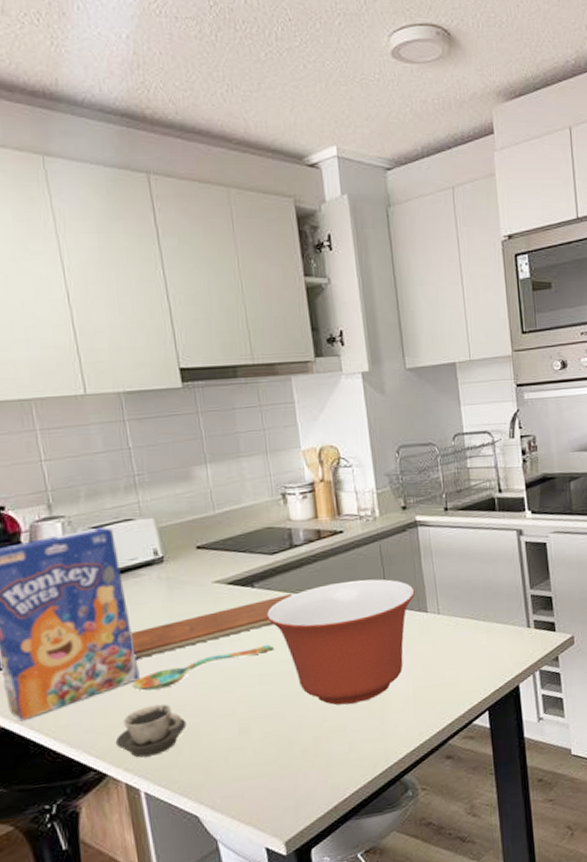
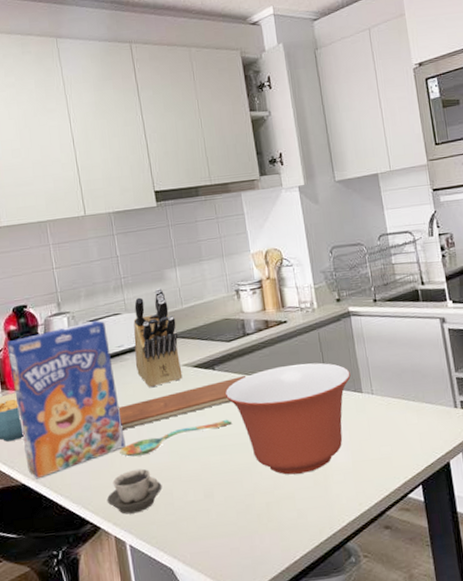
knife block: none [150,488,214,609] -> present [133,288,183,388]

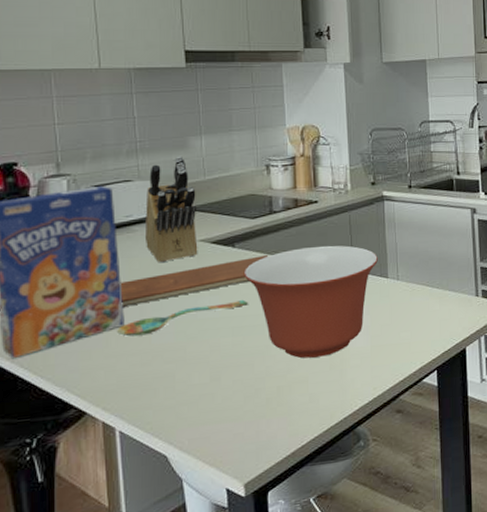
cup: present [106,468,162,515] -> none [97,349,164,399]

